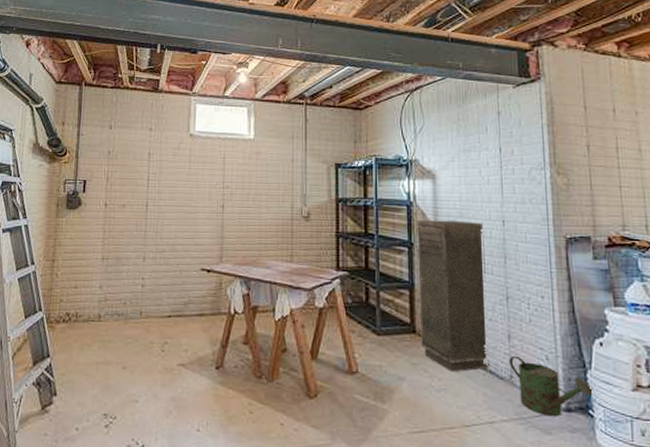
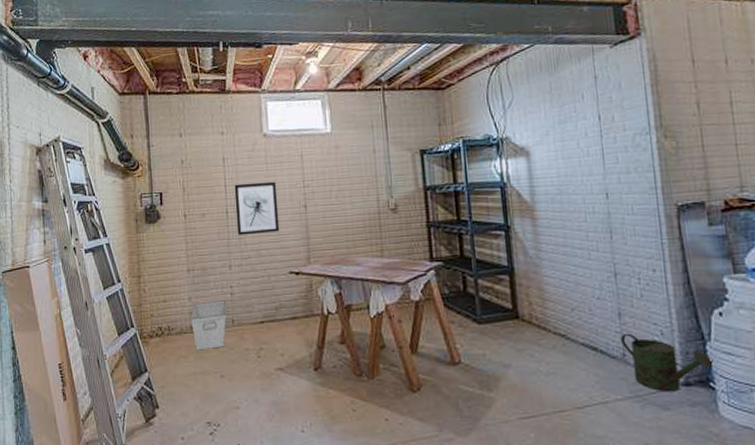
storage bin: none [98,291,136,340] -> present [190,300,227,351]
wall art: none [154,179,198,229] -> present [234,181,280,235]
storage cabinet: present [417,220,489,372] -> none [512,197,600,355]

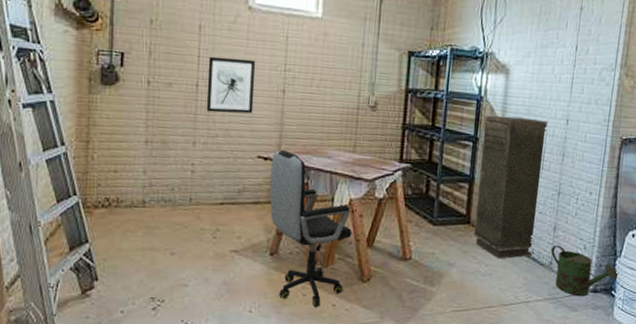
storage bin: present [190,300,227,351] -> none [142,176,185,226]
office chair: none [303,262,394,422] -> present [269,149,352,307]
storage cabinet: none [512,197,600,355] -> present [474,115,548,259]

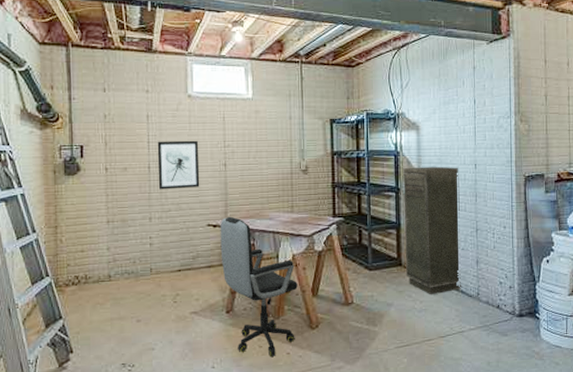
watering can: present [550,245,619,297] -> none [476,276,540,322]

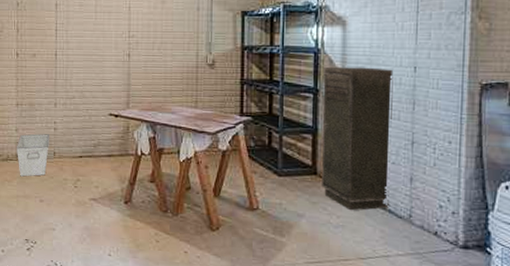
storage bin: none [108,250,145,298] -> present [16,133,49,177]
wall art: present [157,140,200,190] -> none [64,29,104,77]
office chair: present [220,216,298,357] -> none [121,107,199,253]

